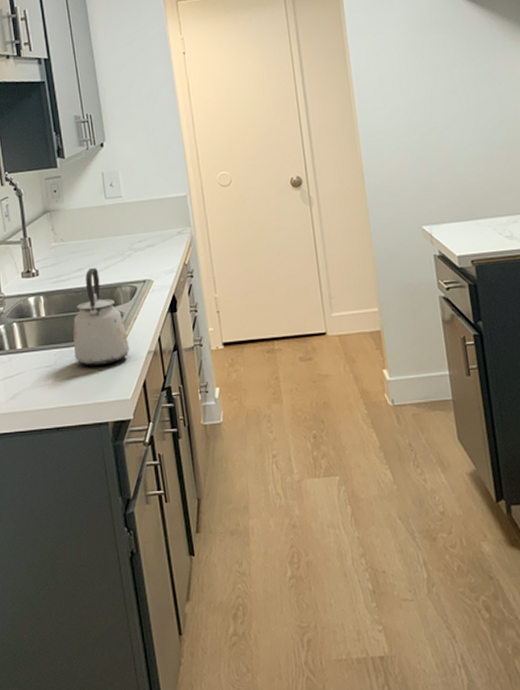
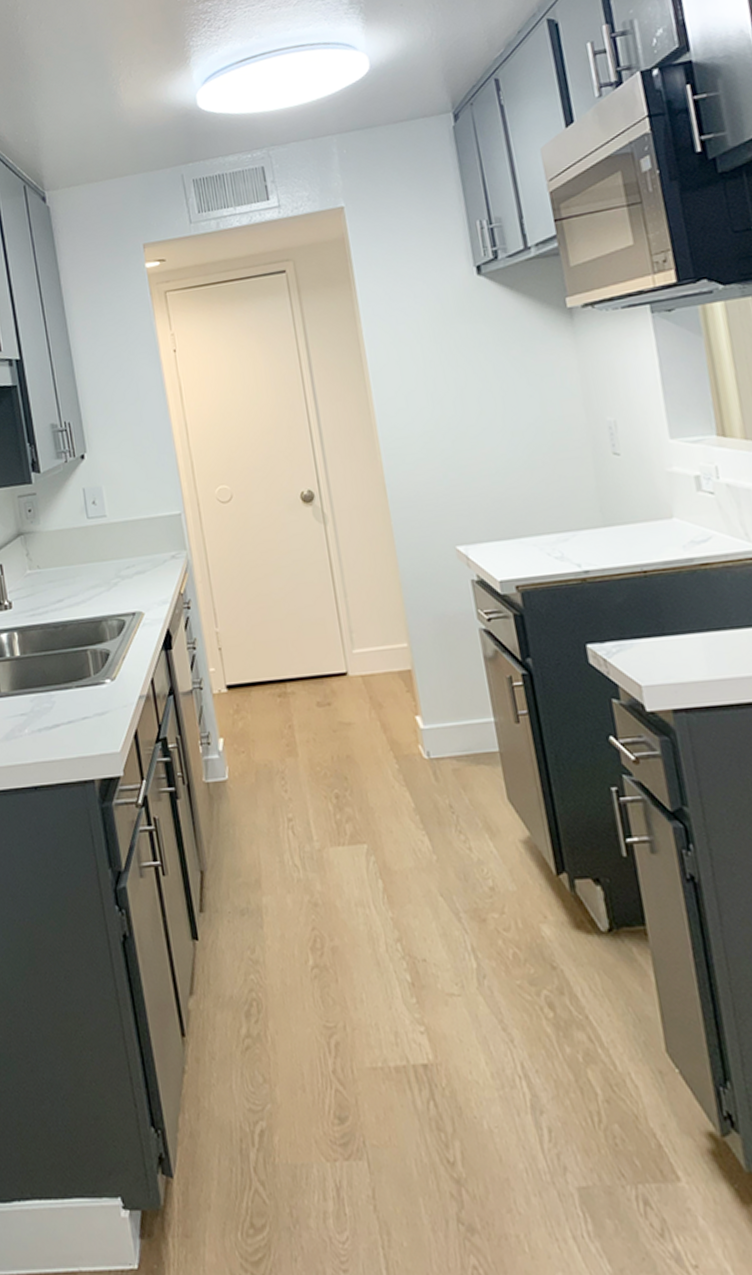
kettle: present [73,267,130,366] -> none [52,598,119,714]

